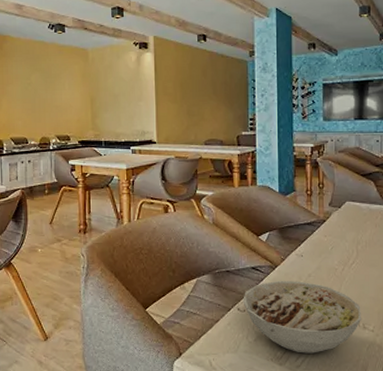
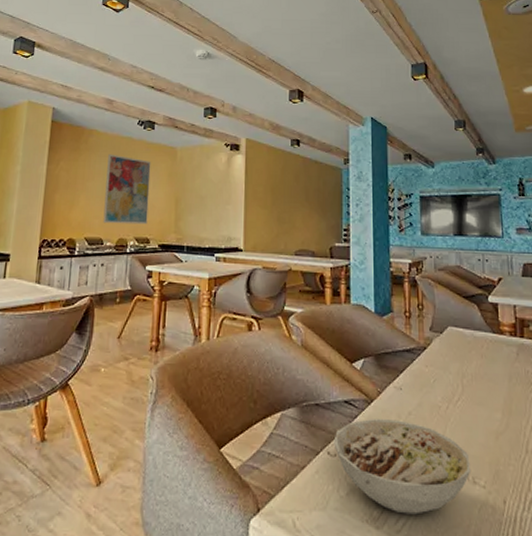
wall art: none [23,58,67,124] -> present [103,154,151,225]

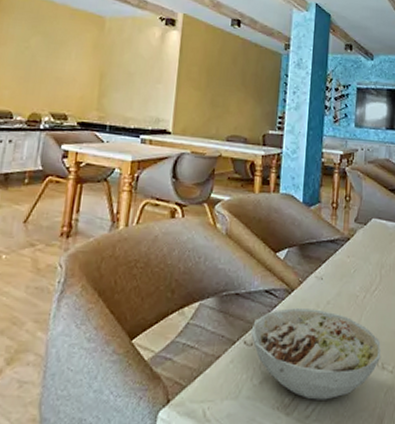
wall art: present [103,154,151,225] -> none [14,17,75,100]

